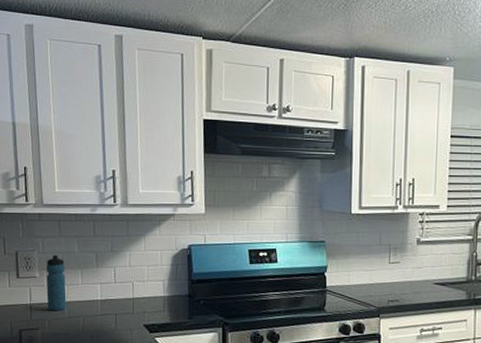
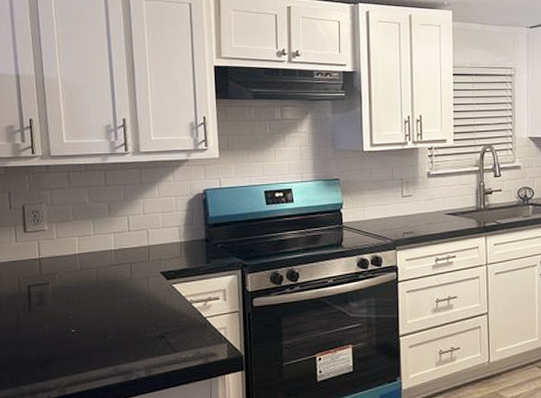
water bottle: present [46,255,67,311] -> none [56,207,78,264]

